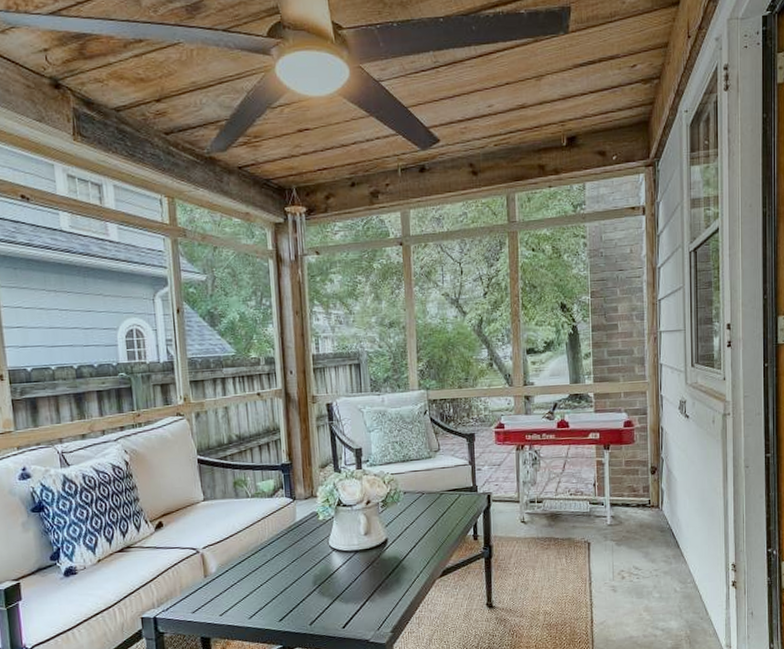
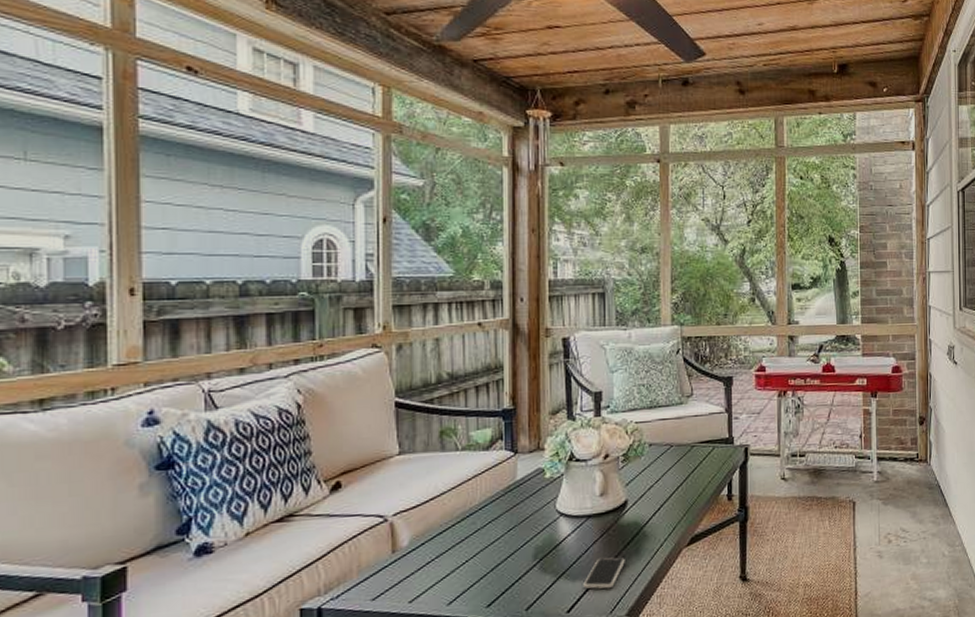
smartphone: none [354,585,388,611] -> present [583,557,625,589]

